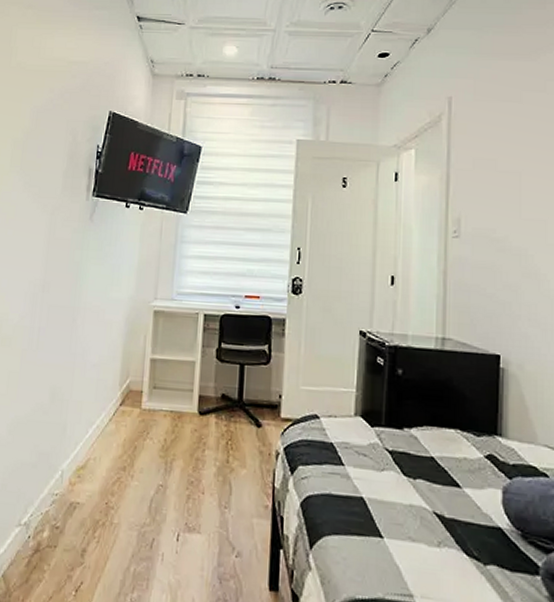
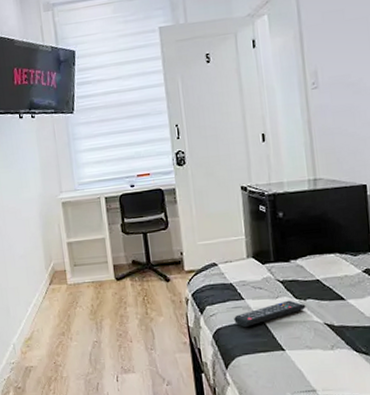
remote control: none [329,475,415,501] -> present [234,300,306,328]

